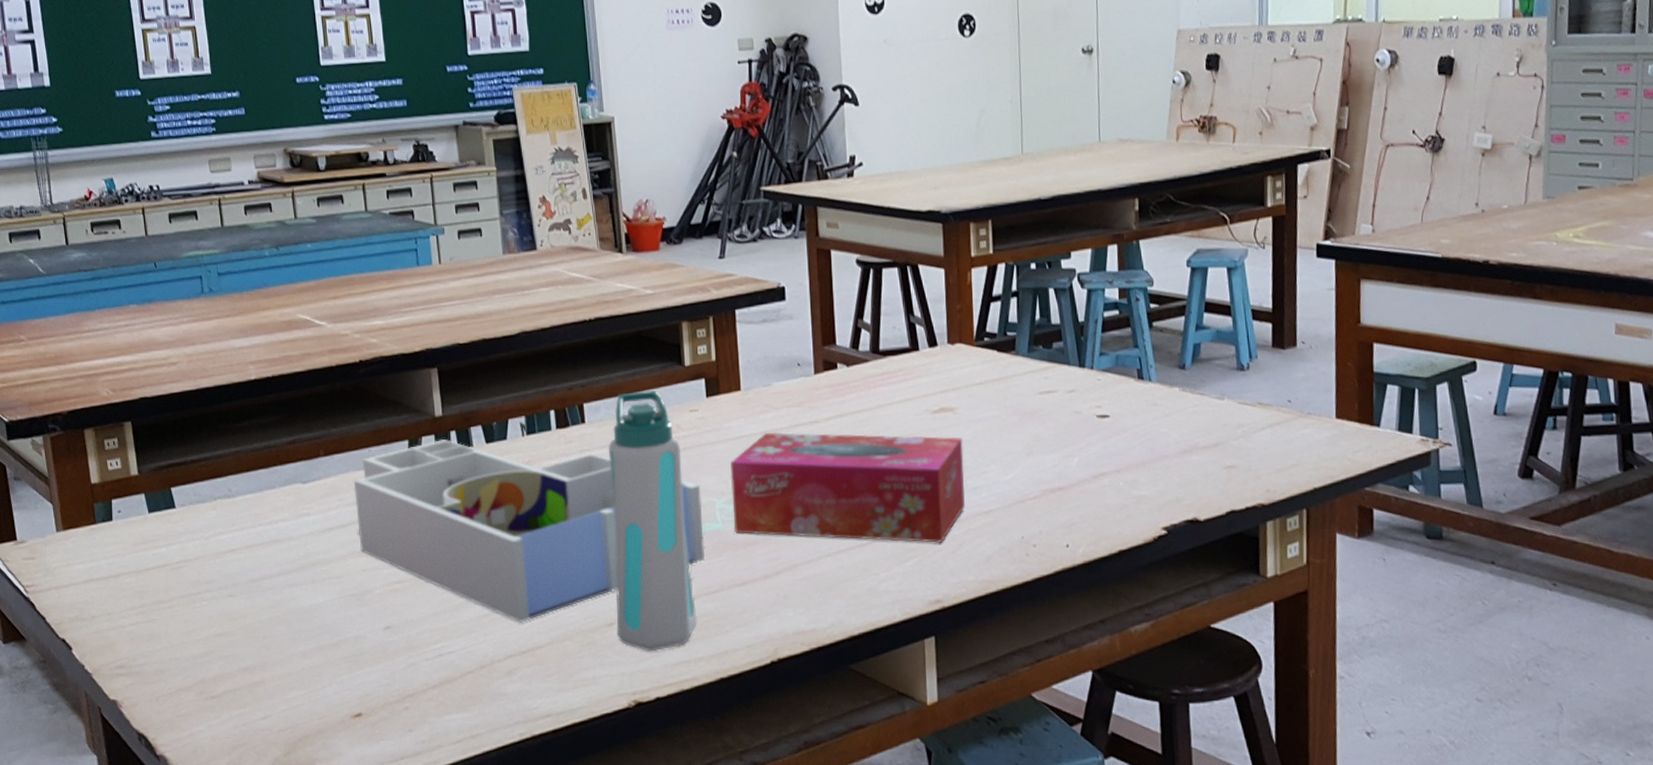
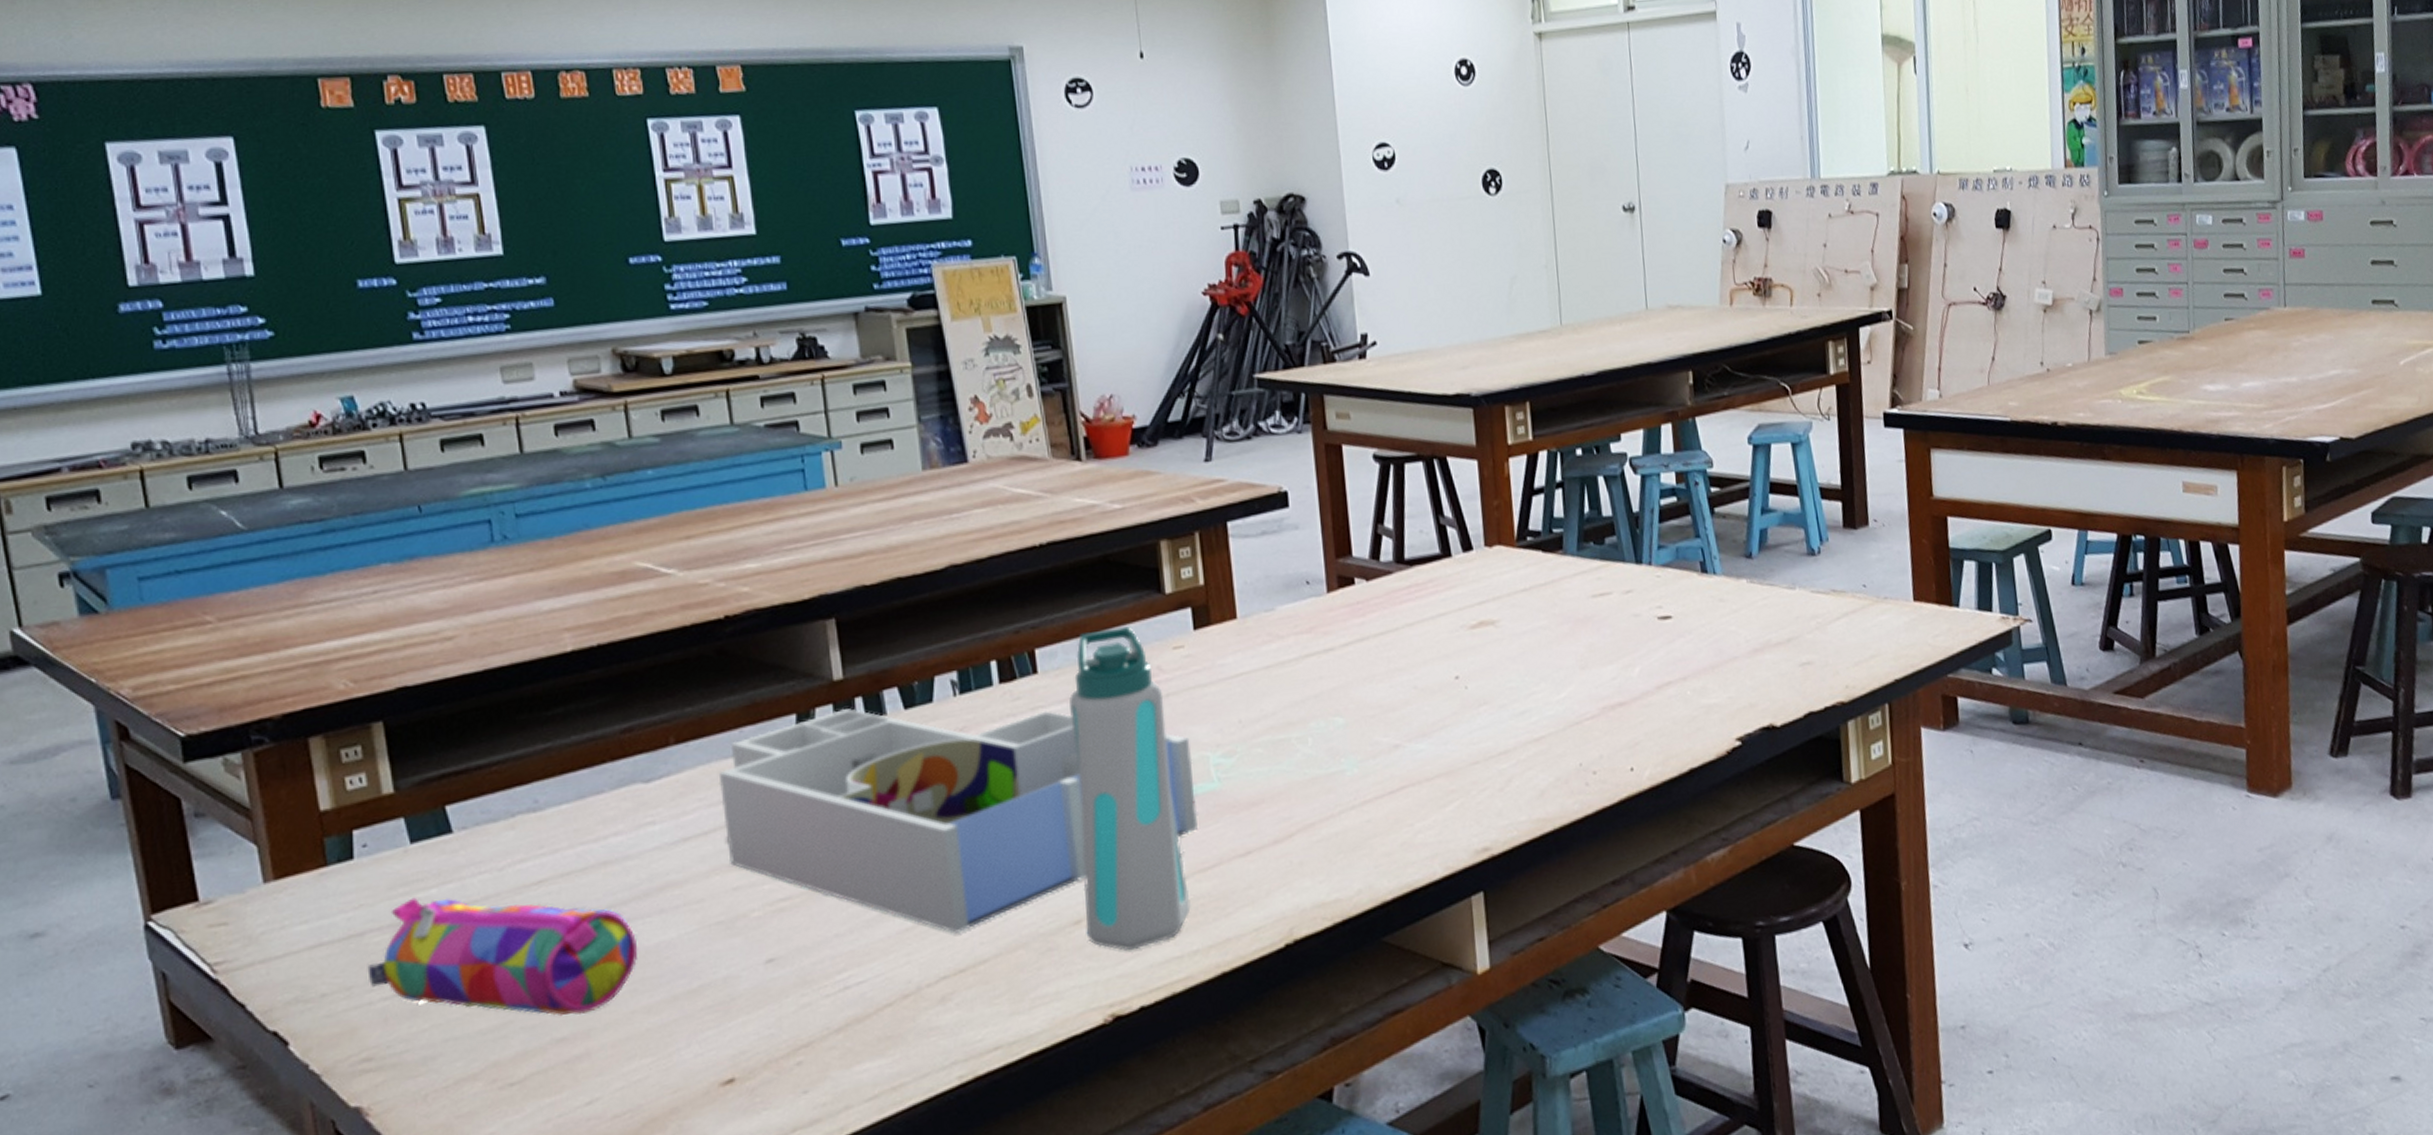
pencil case: none [121,553,297,652] -> present [367,897,638,1017]
tissue box: present [730,433,965,543] -> none [1227,654,1513,793]

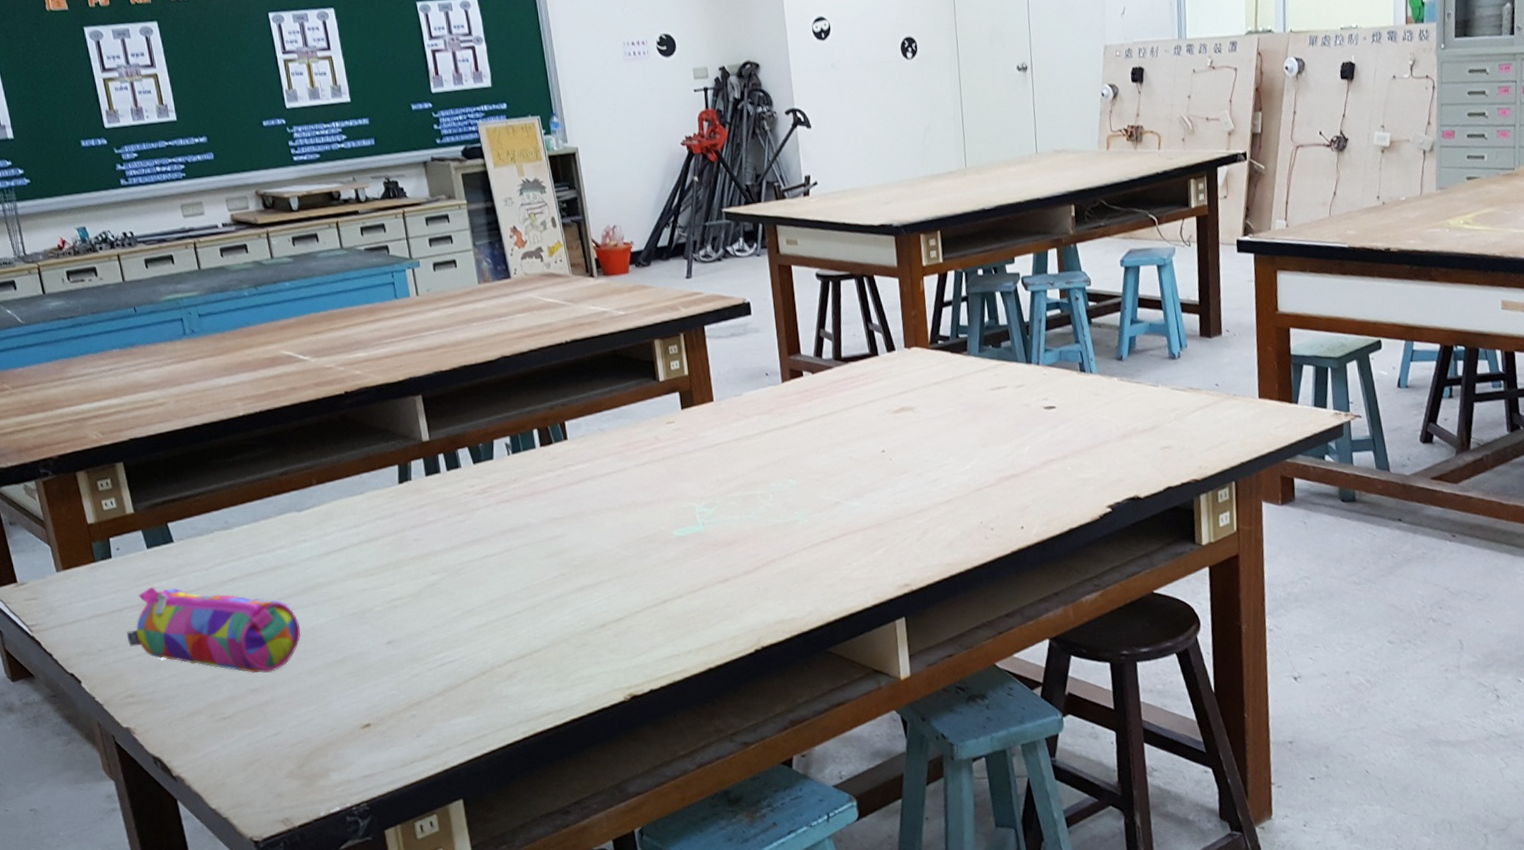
desk organizer: present [718,708,1198,933] -> none [347,462,688,629]
water bottle: present [1069,626,1191,950] -> none [591,406,685,648]

